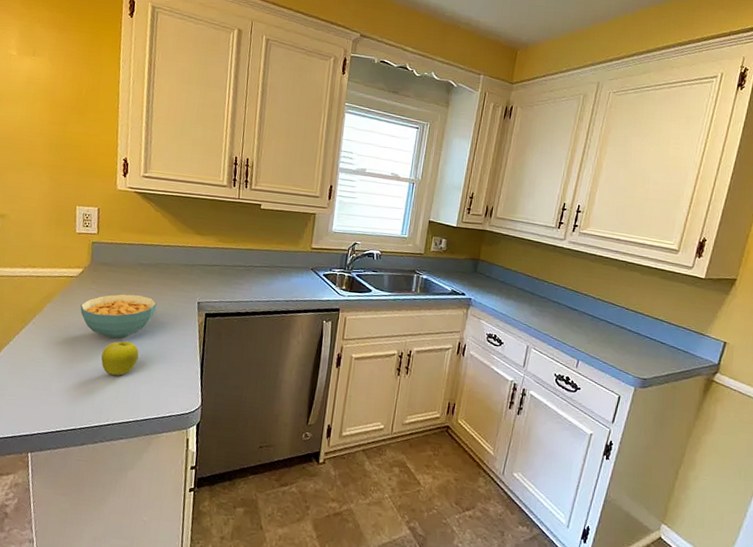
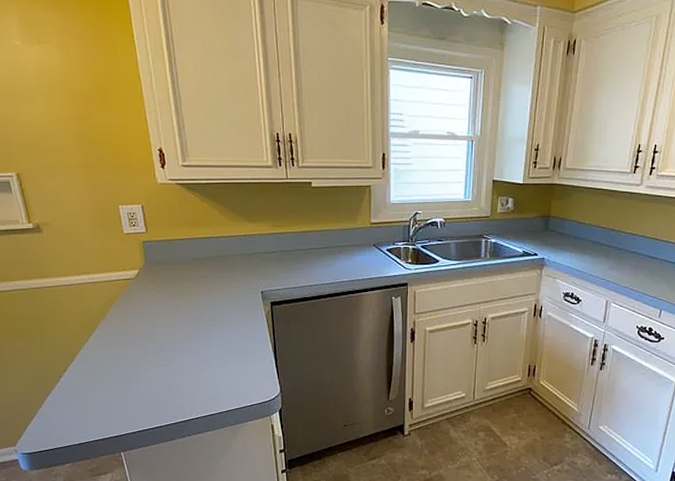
cereal bowl: present [80,294,158,339] -> none [143,290,220,337]
fruit: present [101,341,139,376] -> none [173,338,210,373]

